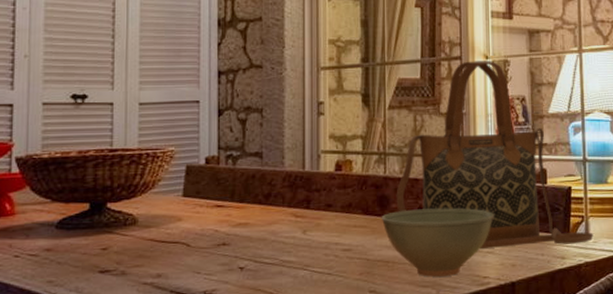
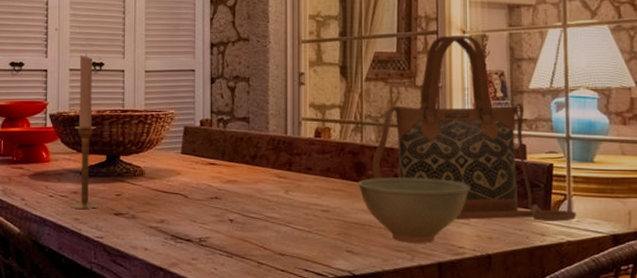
candlestick: none [44,84,79,269] -> present [72,54,98,209]

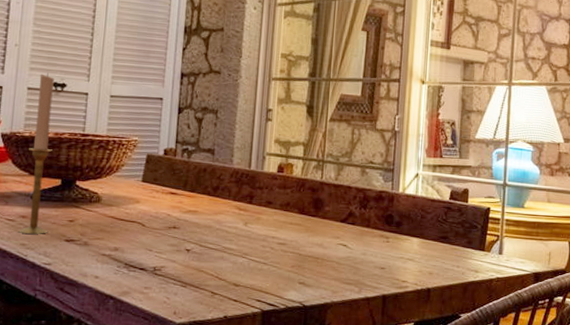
bowl: present [357,177,470,243] -> none [314,213,417,277]
handbag: present [372,35,577,222] -> none [329,84,507,260]

